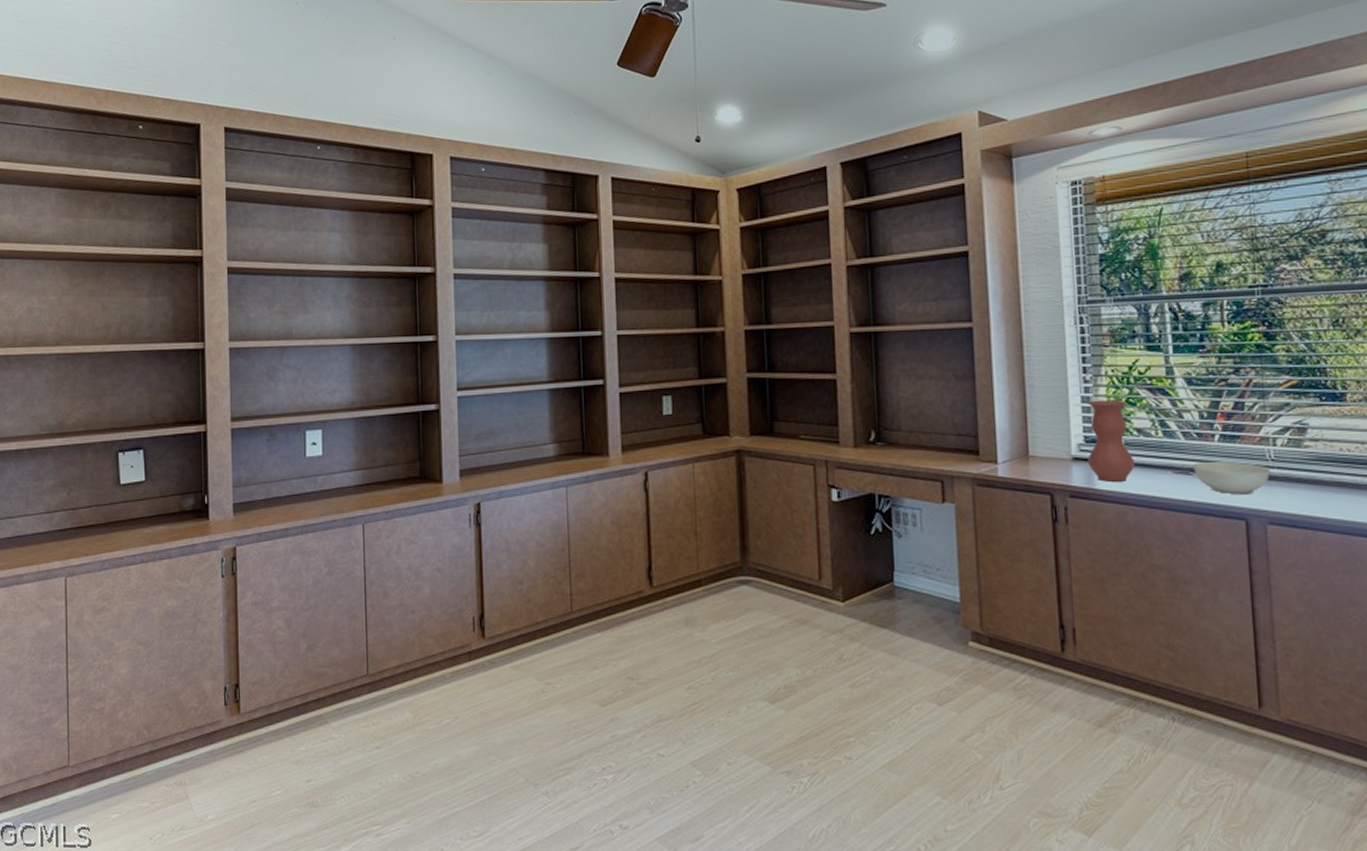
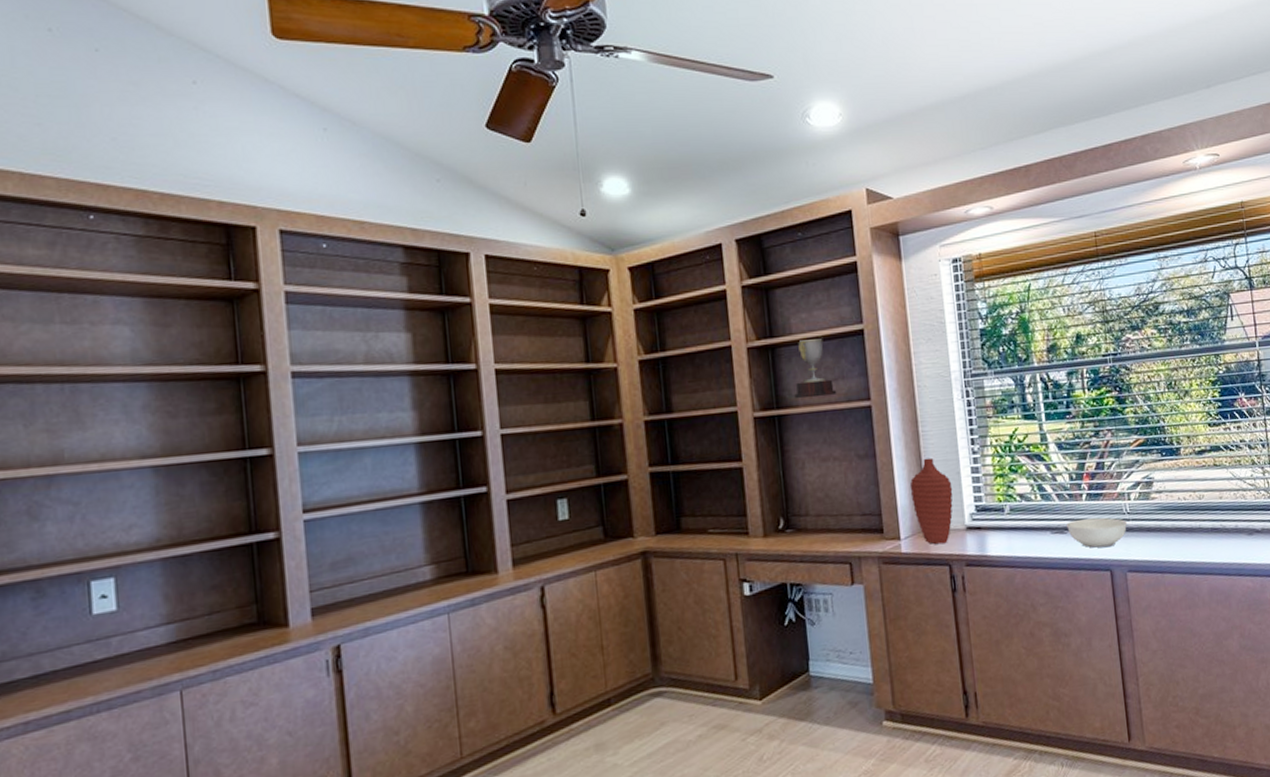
trophy: none [892,256,935,317] -> present [794,335,836,399]
decorative vase: none [1010,383,1059,472] -> present [909,457,953,545]
vase: present [1087,399,1135,482] -> none [976,468,1020,548]

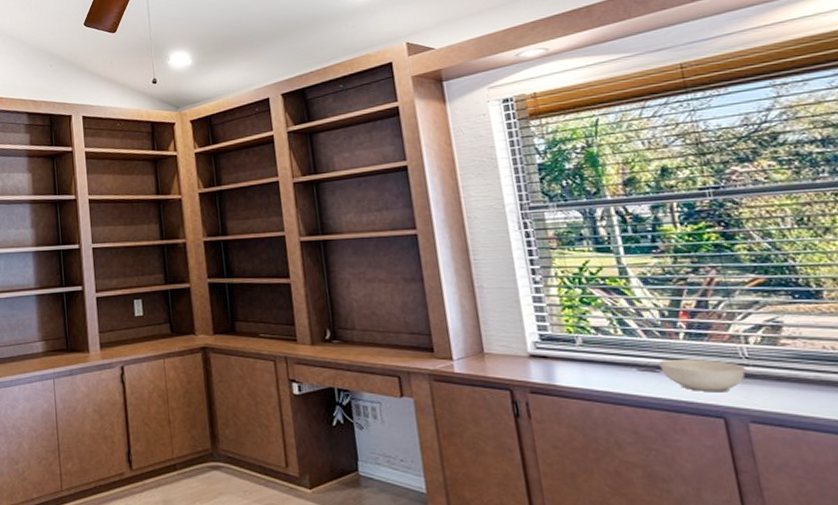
trophy: present [794,335,836,399] -> none [338,172,380,226]
decorative vase: present [909,457,953,545] -> none [461,285,513,369]

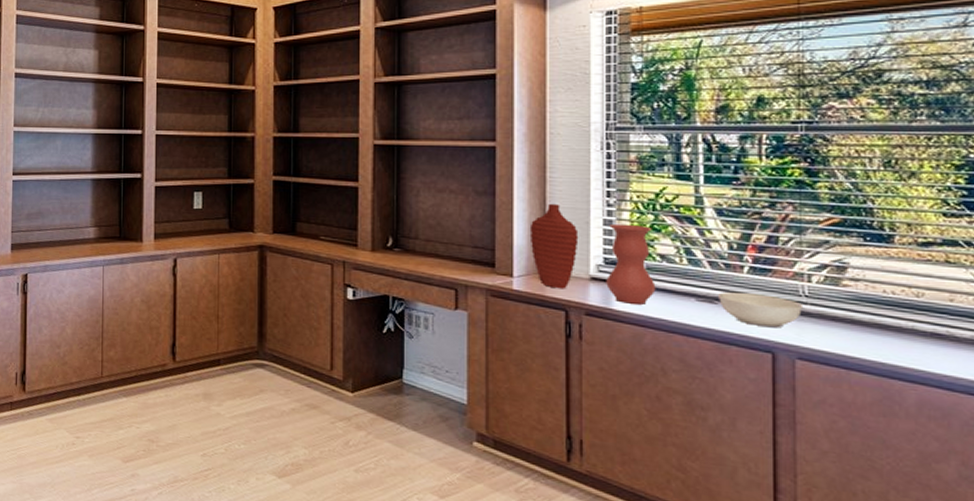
decorative vase: none [461,285,513,369] -> present [529,203,579,289]
vase: none [539,299,596,378] -> present [606,223,656,305]

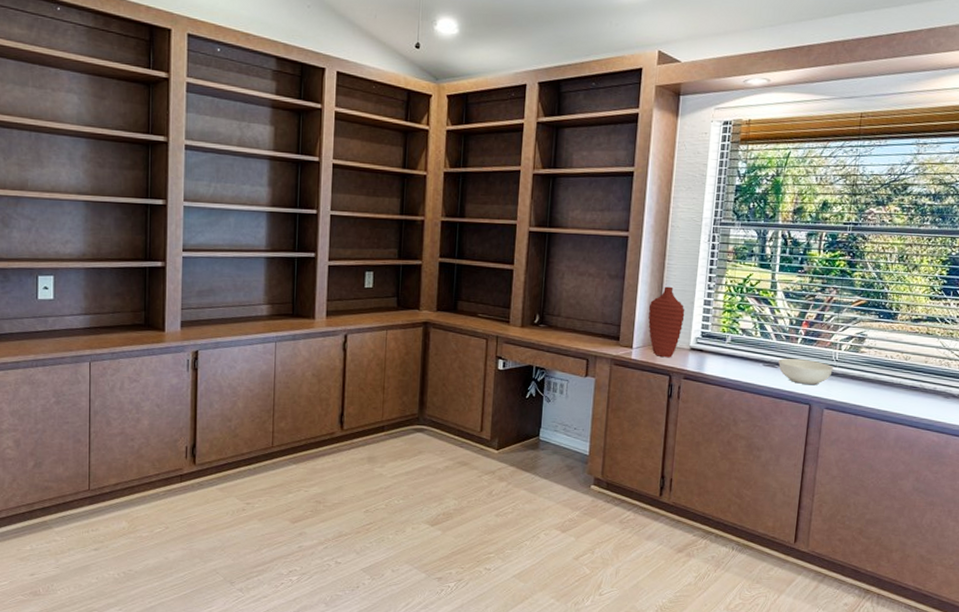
vase: present [606,223,656,305] -> none [701,303,739,369]

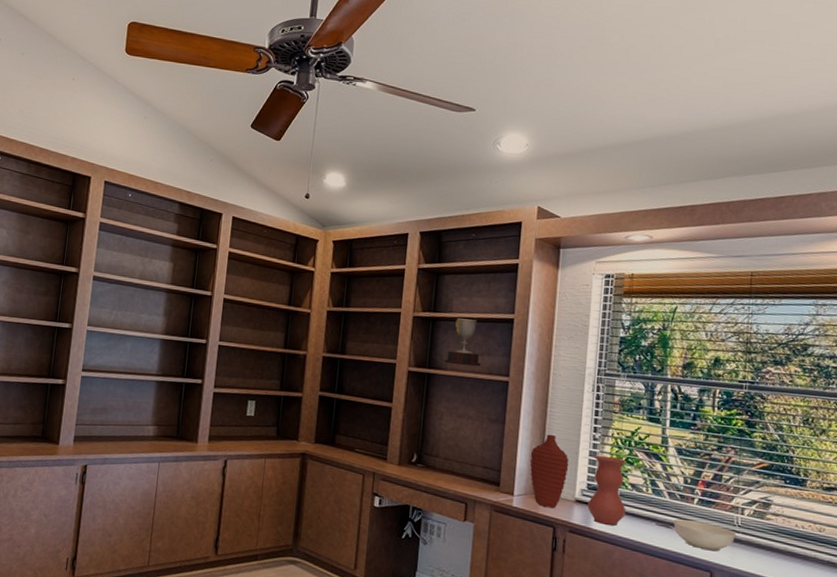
trophy: none [565,171,601,223] -> present [444,316,480,366]
vase: none [701,303,739,369] -> present [587,455,627,526]

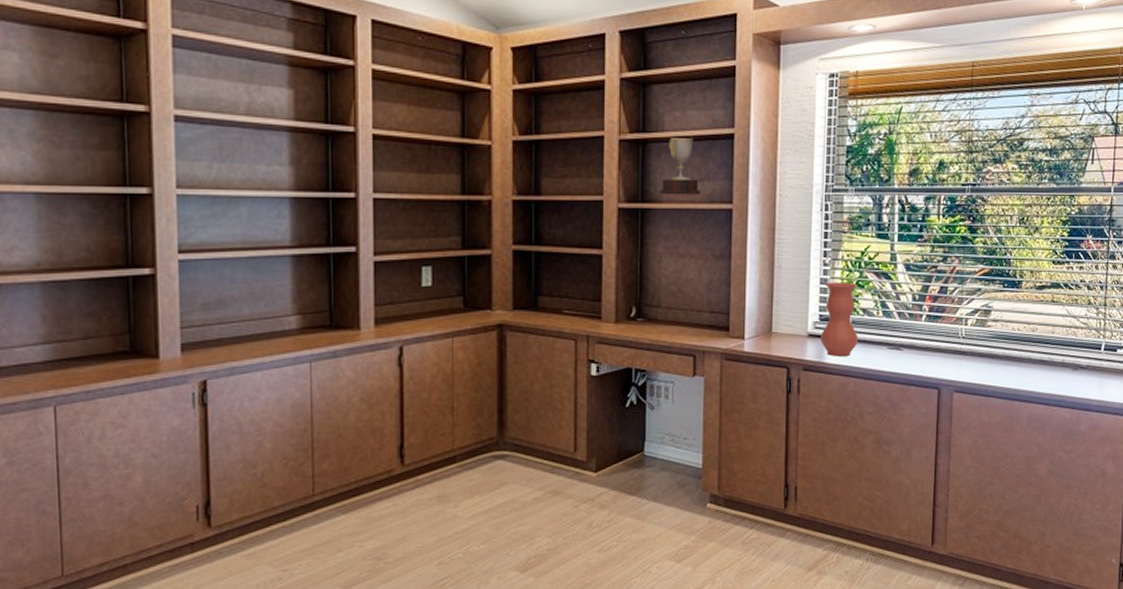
decorative vase: present [530,434,569,509] -> none [759,265,800,348]
bowl: present [673,519,736,551] -> none [903,338,960,367]

